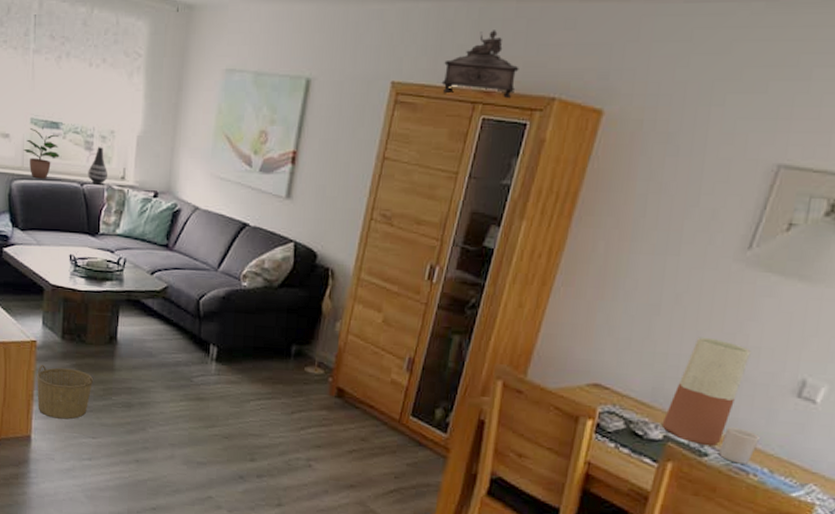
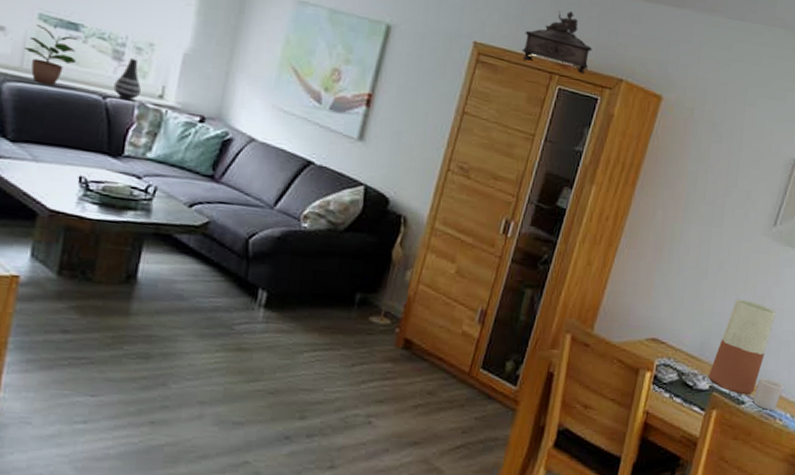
basket: present [37,365,94,420] -> none [13,306,100,374]

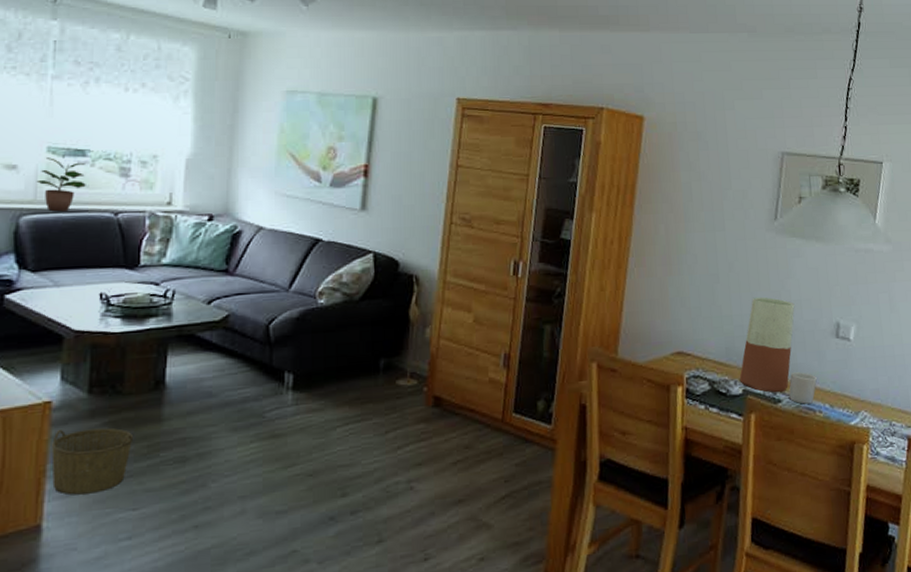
basket: none [13,306,100,374] -> present [51,428,134,495]
vase: present [113,58,142,101] -> none [124,173,151,213]
decorative box: present [521,10,593,75] -> none [503,54,570,110]

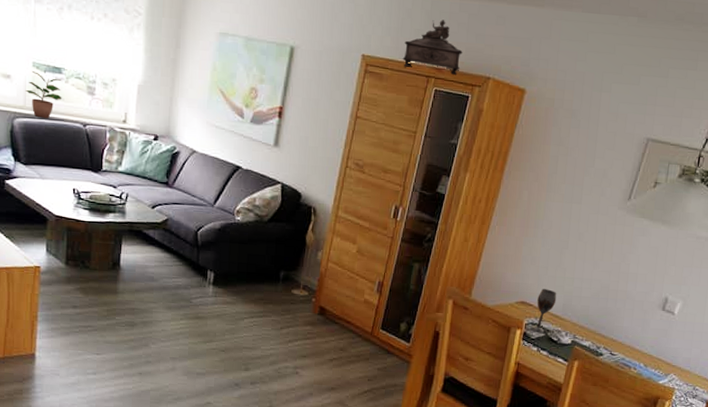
basket: present [51,428,134,495] -> none [41,288,98,338]
decorative box: none [503,54,570,110] -> present [402,20,463,76]
wine glass: none [691,333,717,389] -> present [529,289,557,335]
vase: present [739,297,795,393] -> none [570,265,631,347]
mug: present [789,371,817,404] -> none [610,332,638,361]

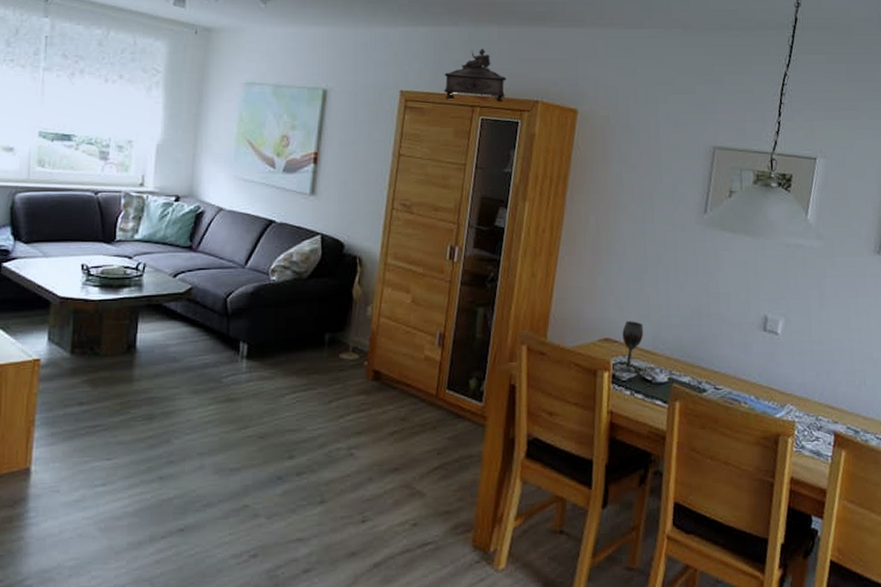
potted plant: present [25,71,62,119] -> none [29,141,71,190]

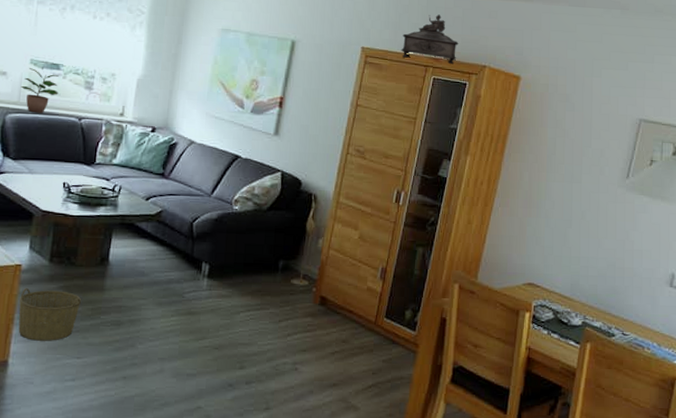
potted plant: none [29,141,71,190] -> present [20,68,59,113]
basket: none [39,385,109,444] -> present [18,288,82,341]
wine glass: present [618,321,644,375] -> none [538,269,564,317]

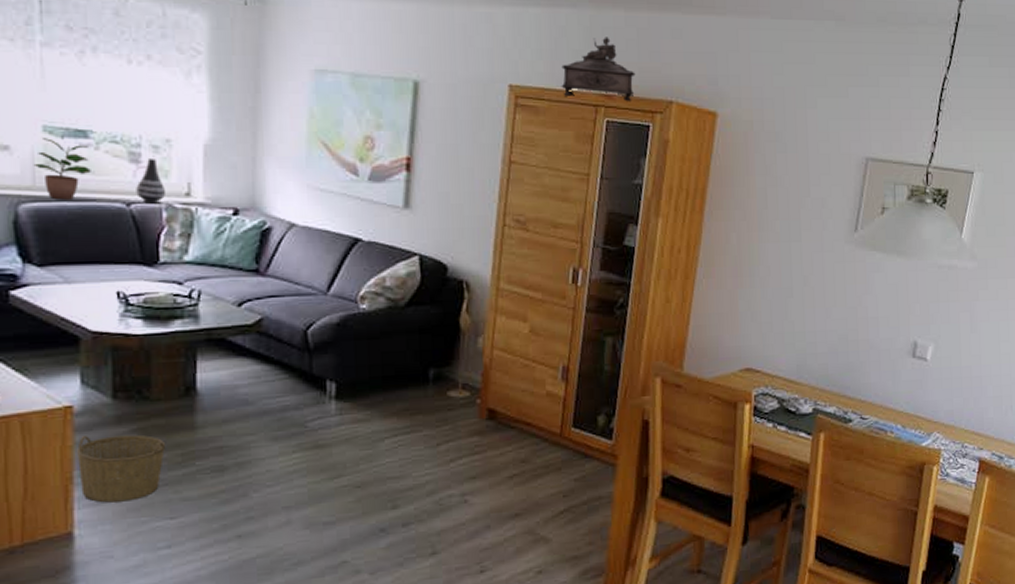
vase: none [86,87,107,120] -> present [136,159,167,204]

